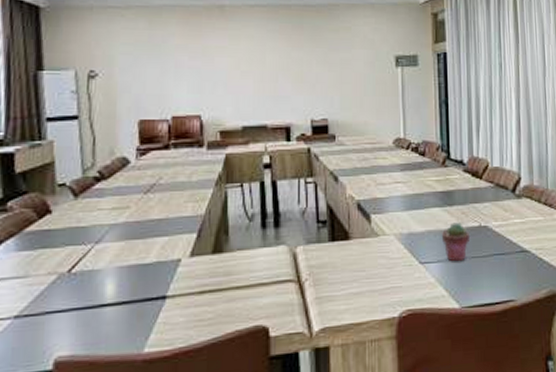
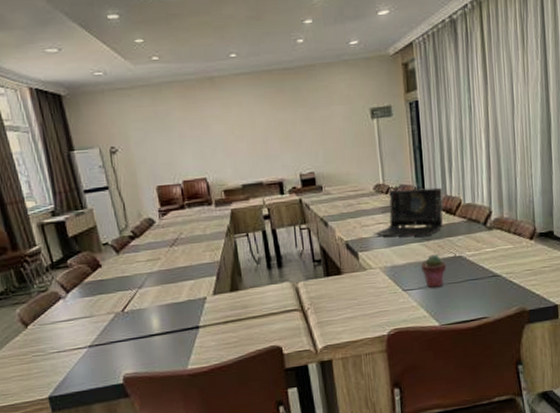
laptop computer: none [389,145,469,200] -> present [373,187,443,236]

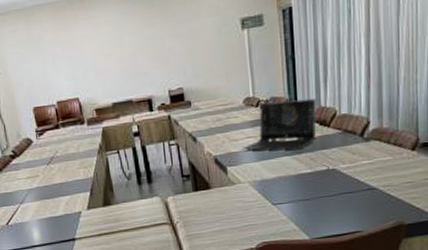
potted succulent: present [421,254,446,288] -> none [292,167,318,202]

